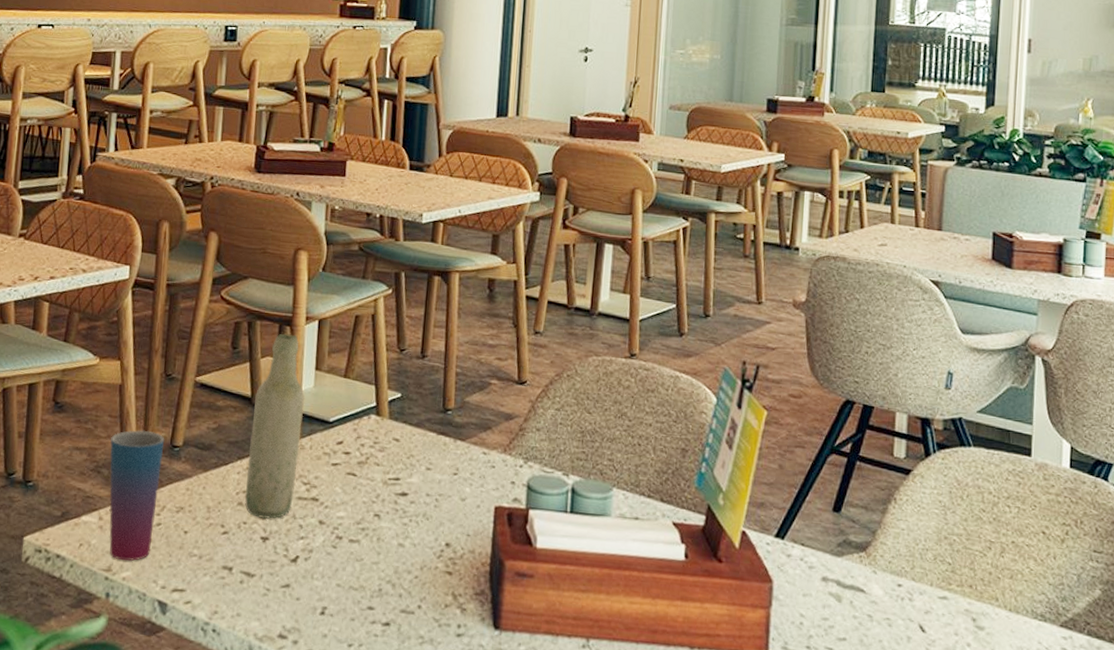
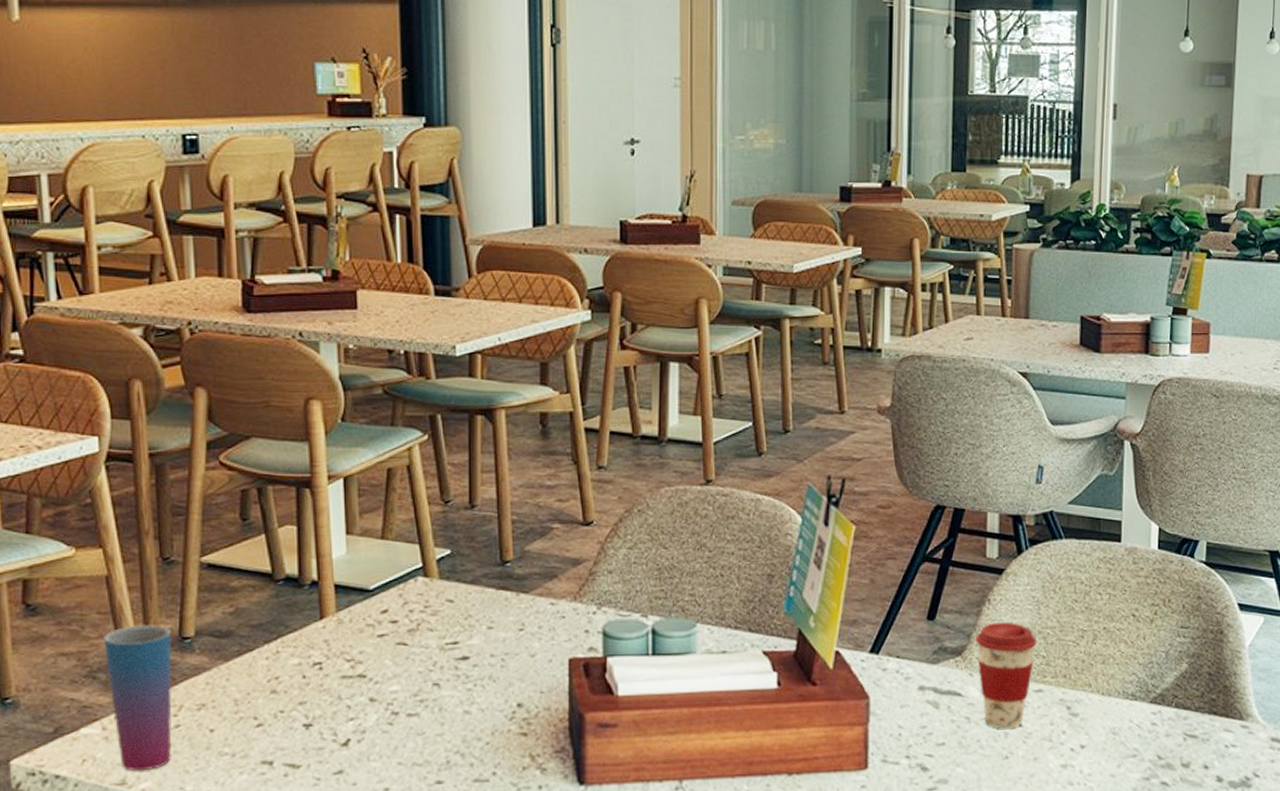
bottle: present [245,333,305,520] -> none [276,497,338,705]
coffee cup: none [880,522,943,633] -> present [976,622,1037,729]

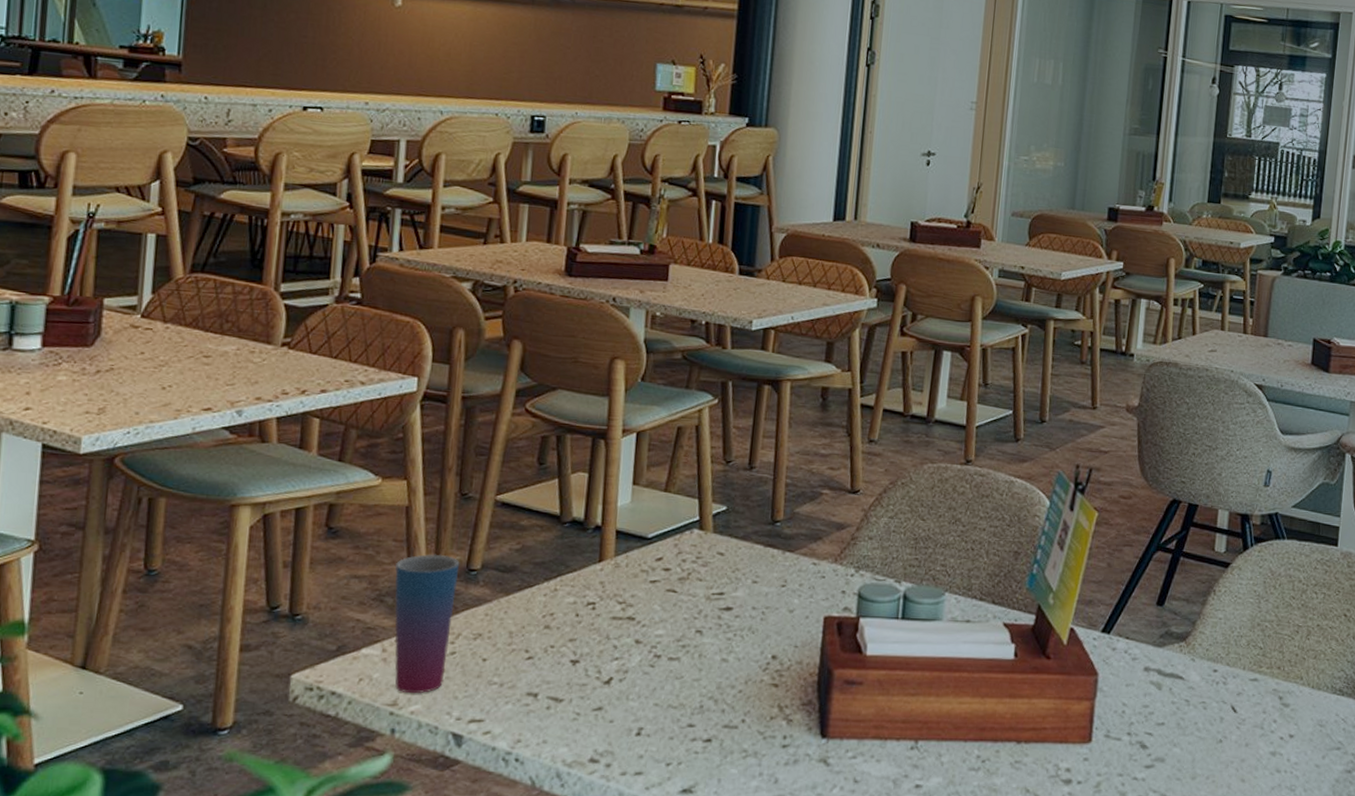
coffee cup: present [976,622,1037,729] -> none [1199,612,1256,714]

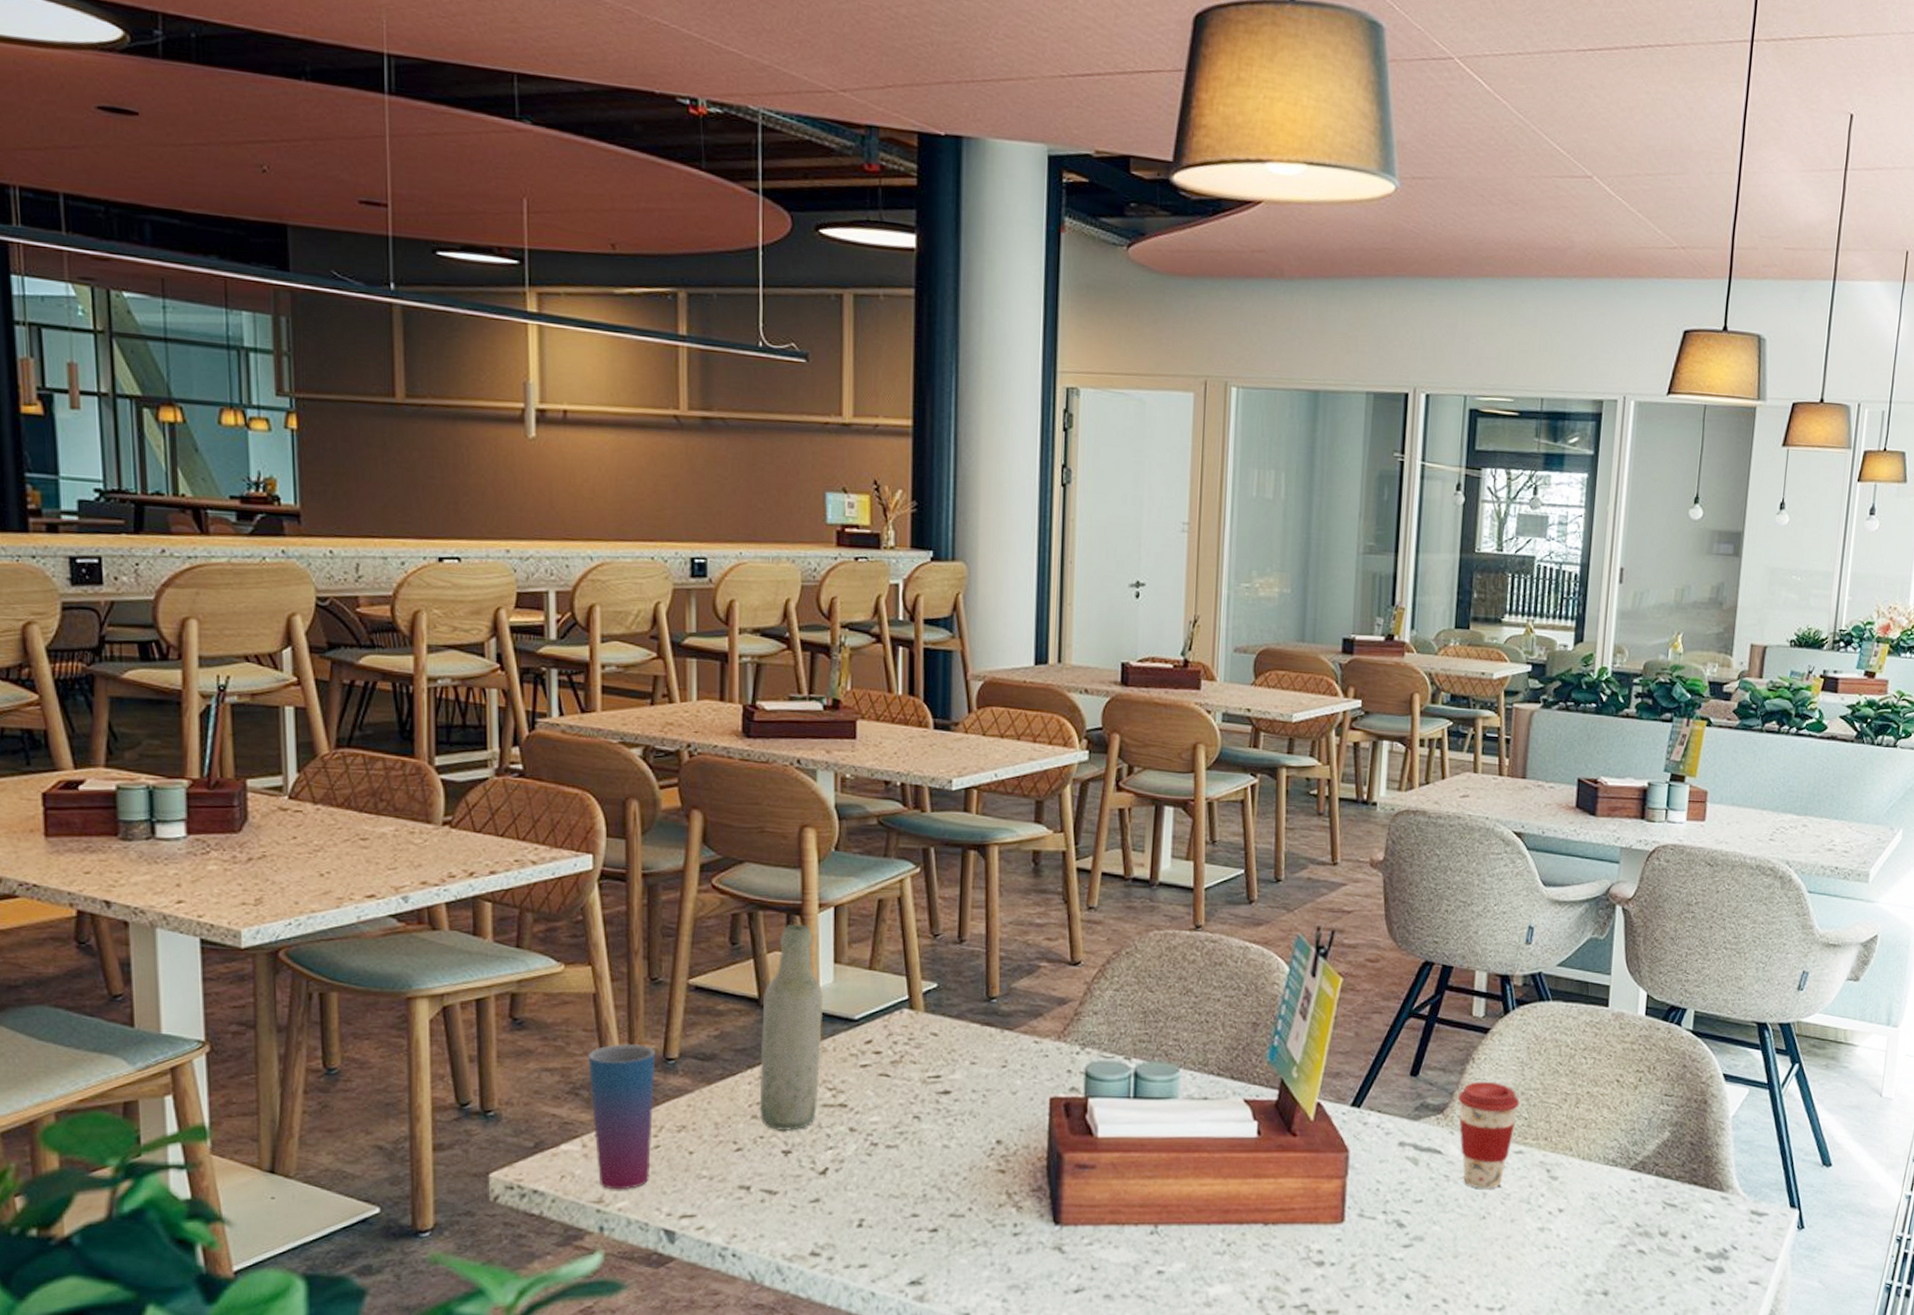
bottle: none [552,447,621,642] -> present [760,924,824,1132]
coffee cup: none [1199,612,1256,714] -> present [1458,1081,1520,1189]

